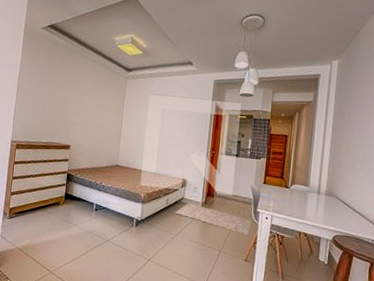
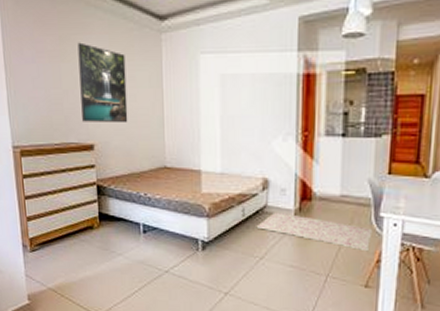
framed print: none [65,78,101,134] -> present [77,42,128,124]

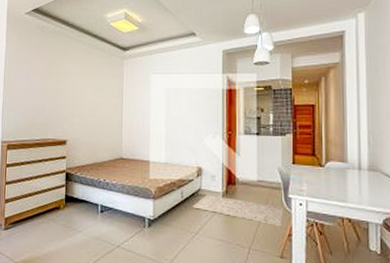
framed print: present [77,42,128,124] -> none [59,65,96,124]

